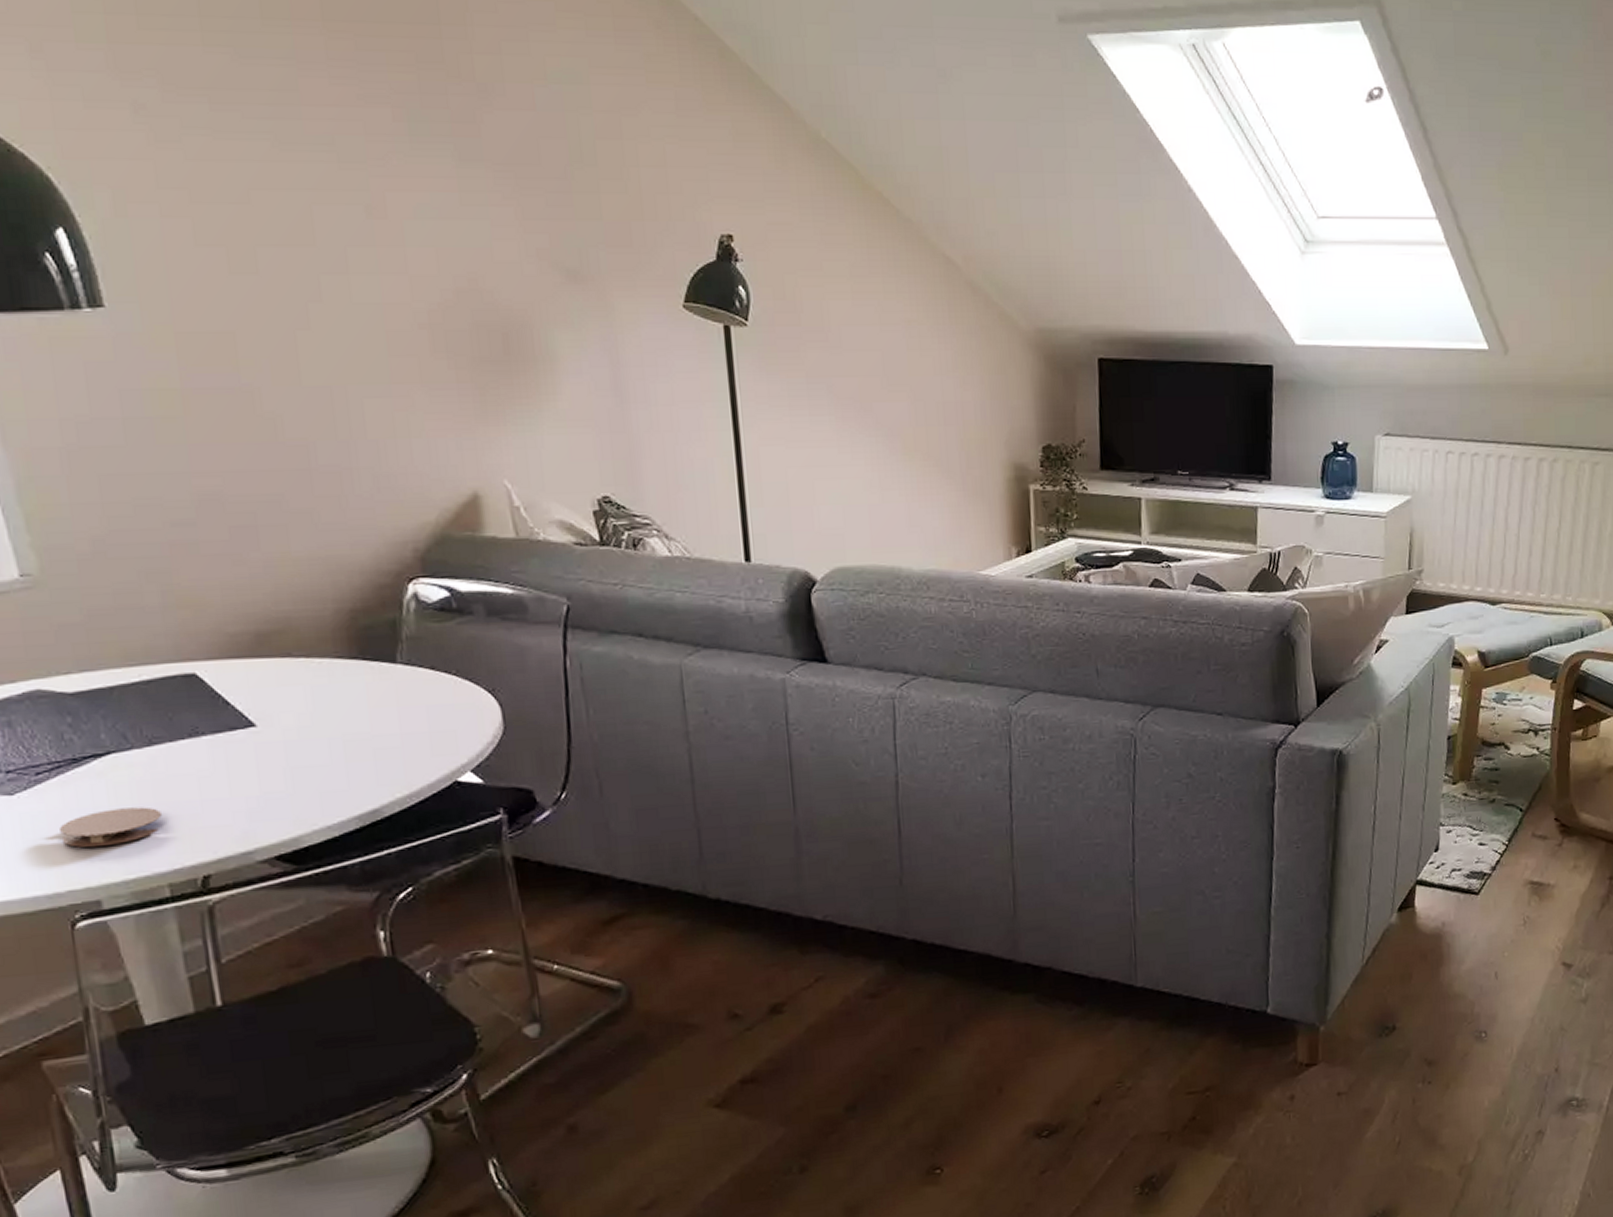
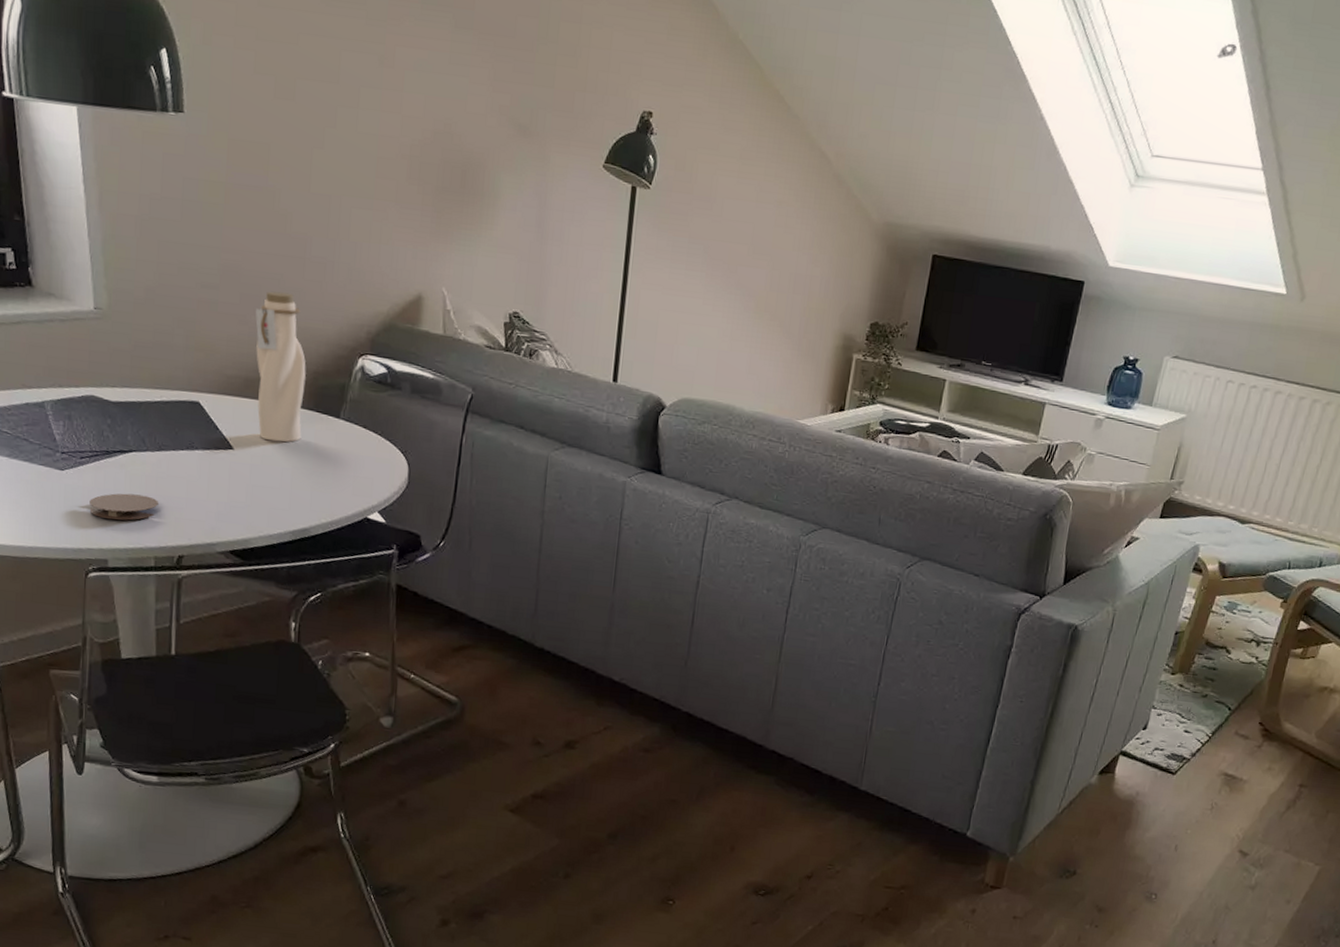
water bottle: none [253,516,349,707] -> present [255,291,306,443]

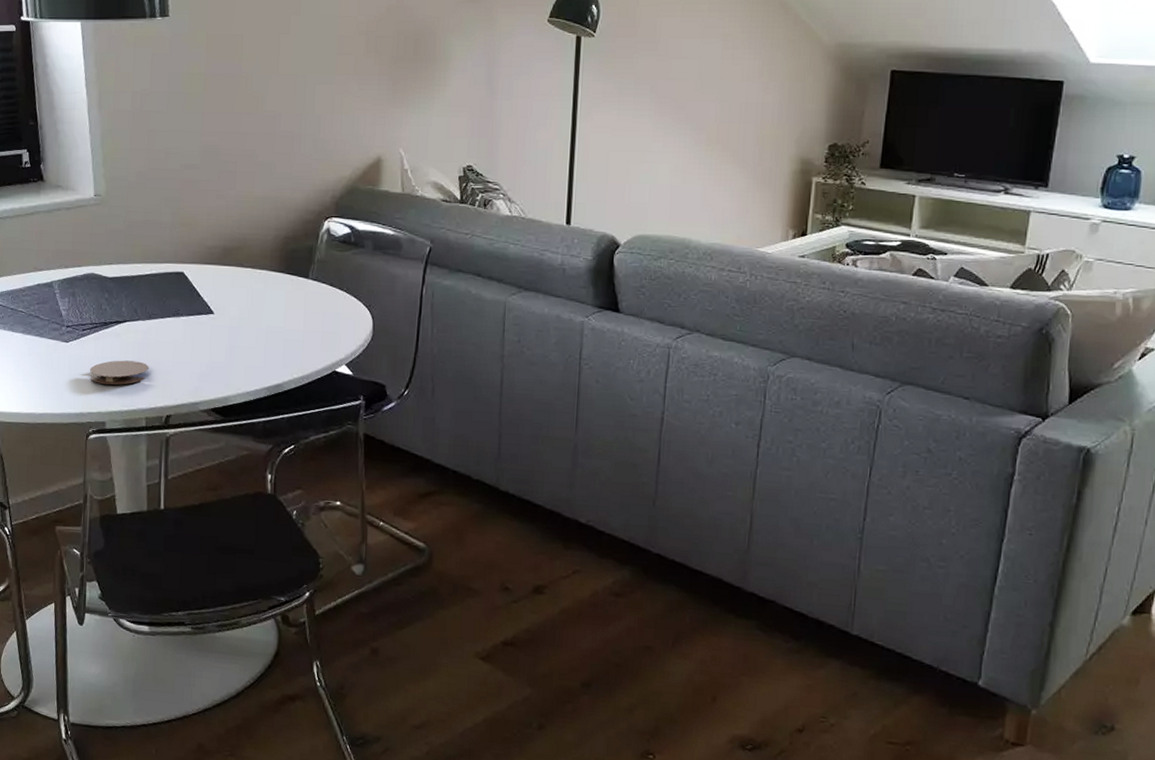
water bottle: present [255,291,306,443] -> none [231,166,278,305]

